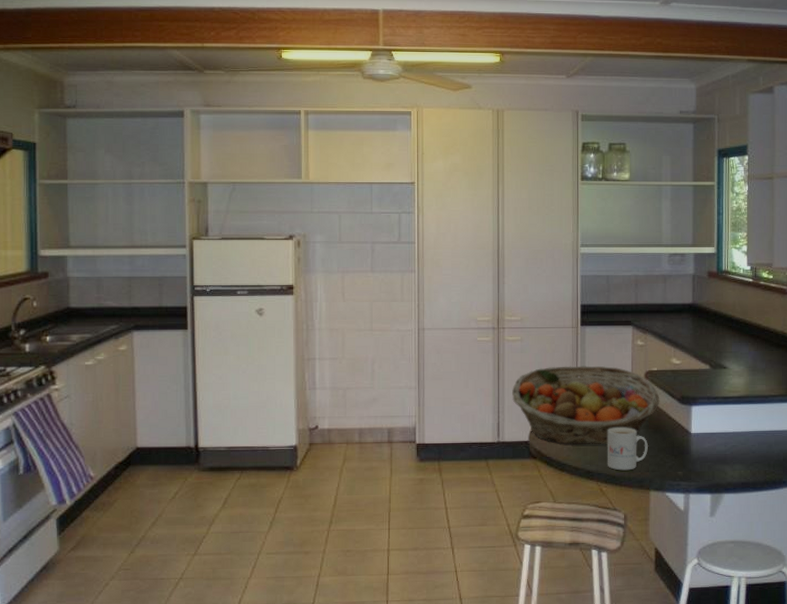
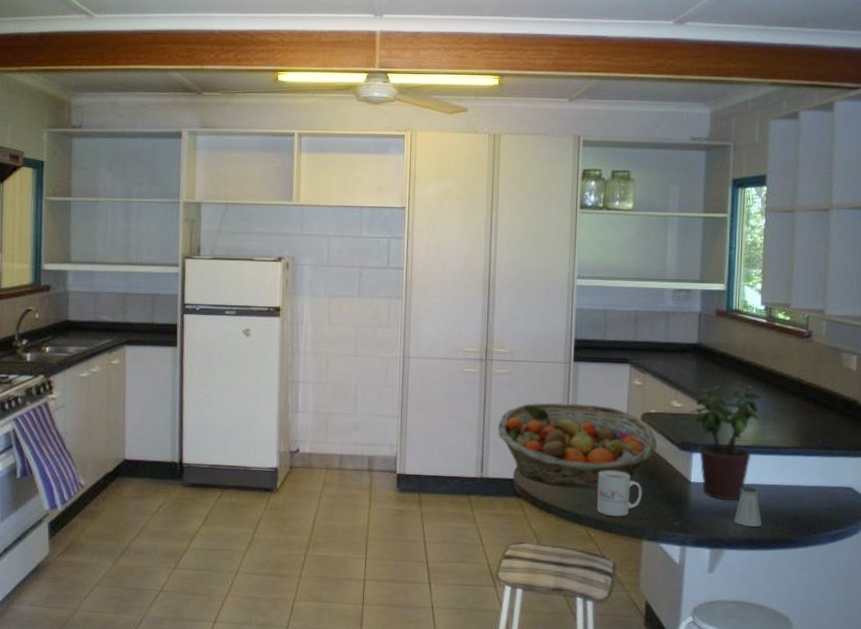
potted plant: none [687,338,750,448] -> present [689,382,760,500]
saltshaker: none [731,433,756,472] -> present [734,486,762,527]

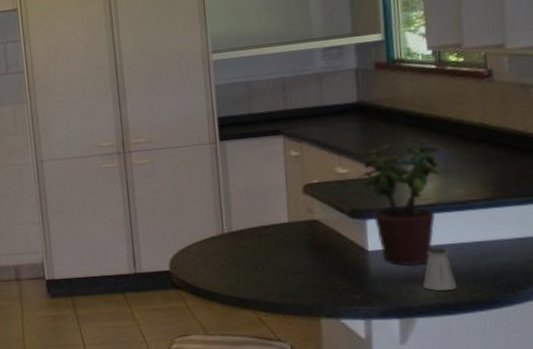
fruit basket: present [498,402,658,487] -> none [146,182,325,273]
mug: present [596,470,642,517] -> none [262,249,314,297]

